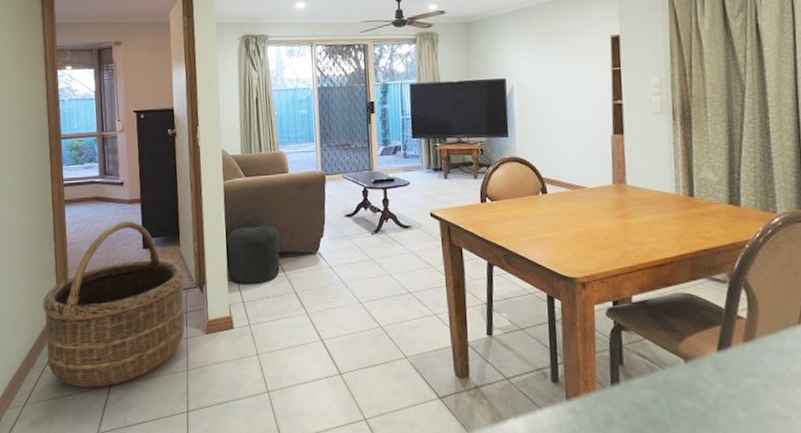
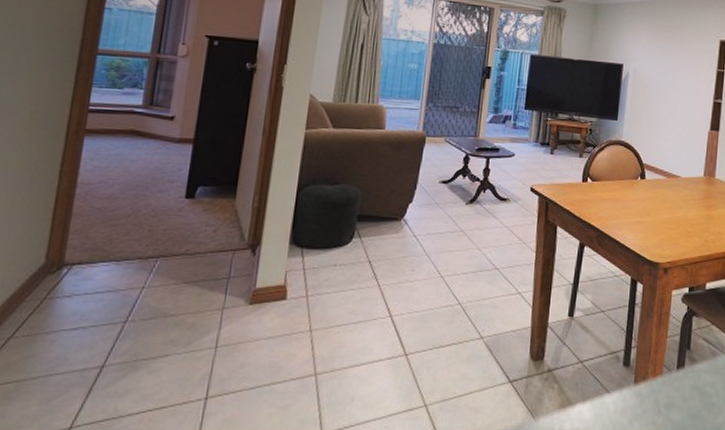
basket: present [43,221,185,387] -> none [13,163,234,367]

